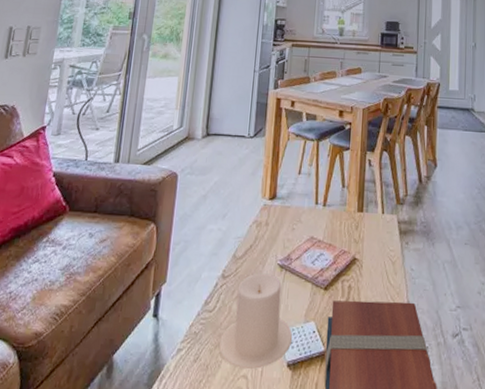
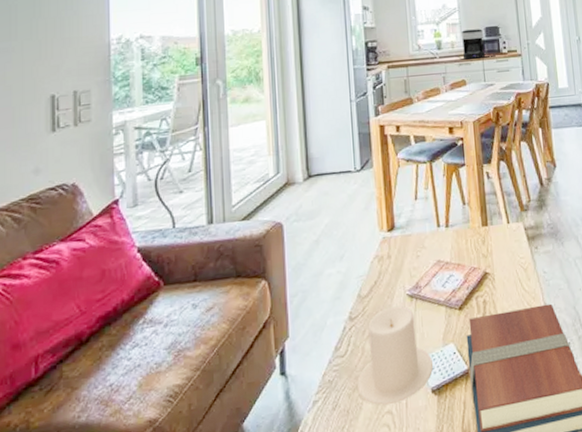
coffee maker: none [356,21,393,51] -> present [456,29,496,61]

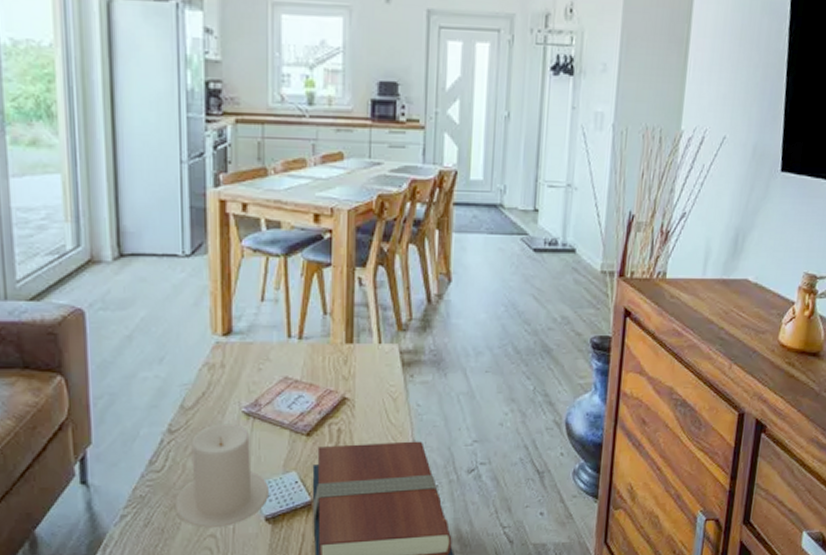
coffee maker: present [456,29,496,61] -> none [334,81,389,127]

